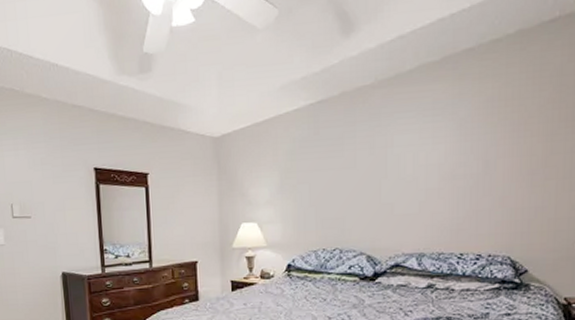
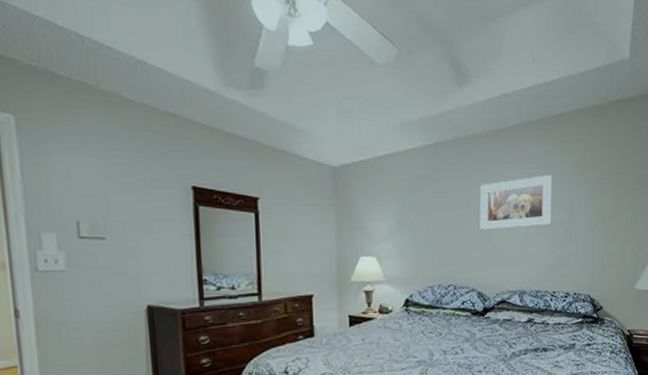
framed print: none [369,119,460,189] -> present [479,174,552,230]

